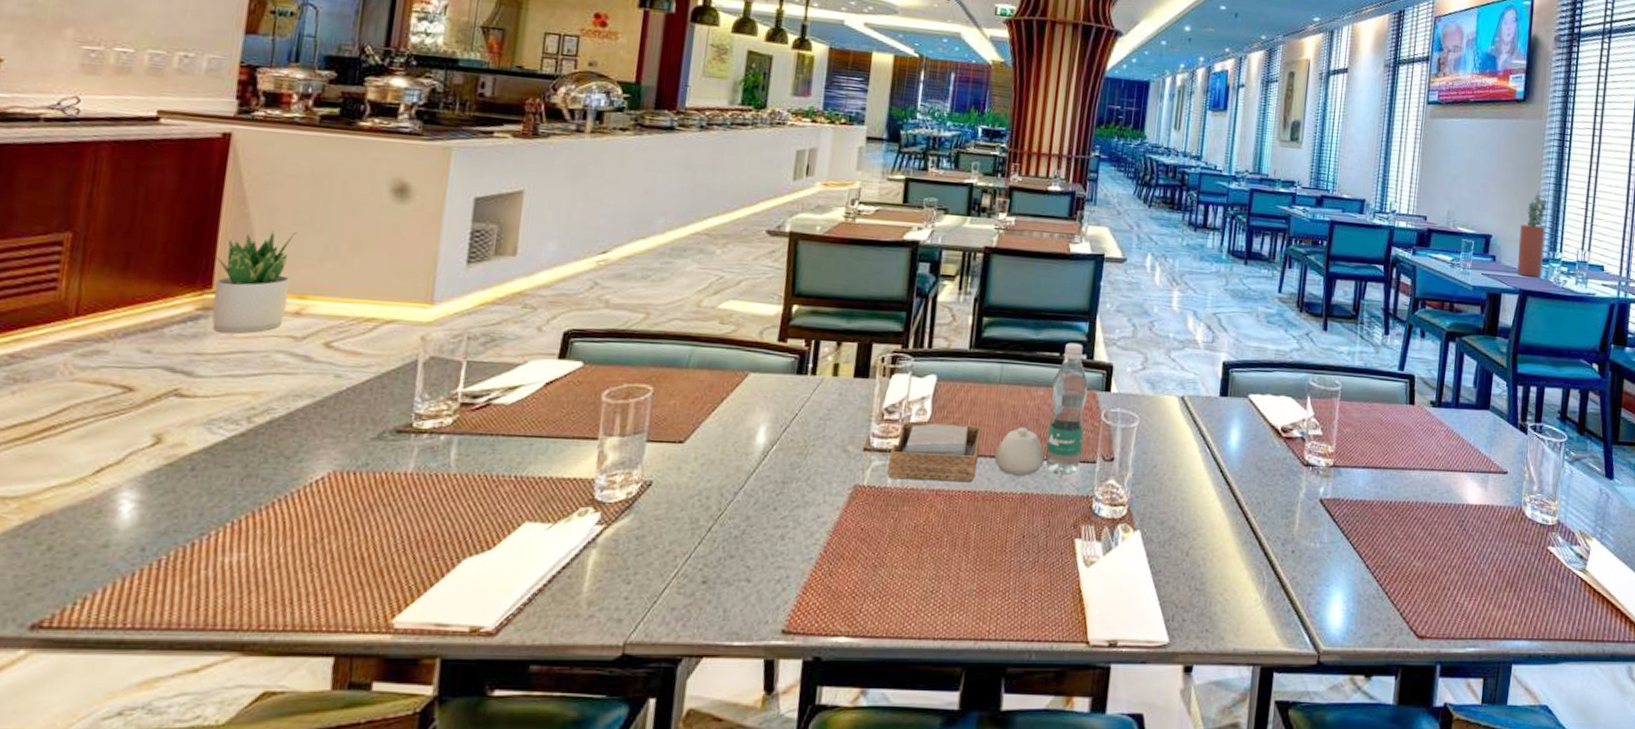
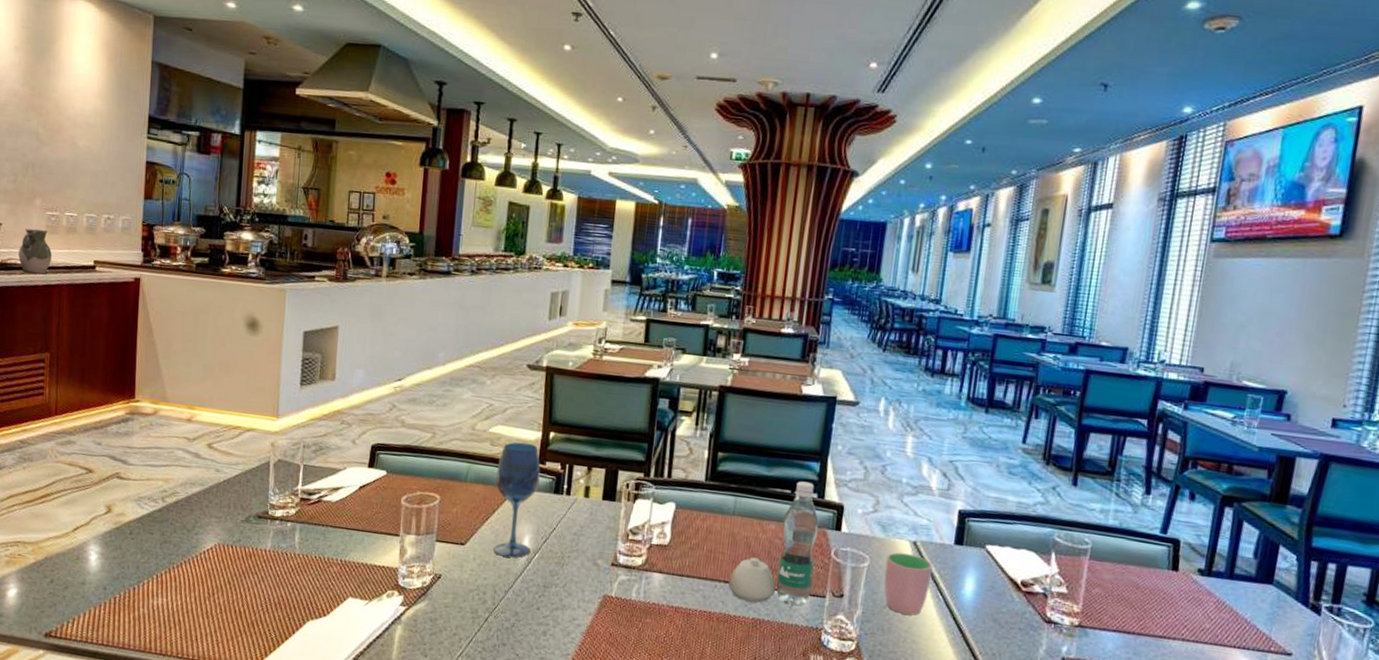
pitcher: none [28,67,88,128] -> present [19,228,53,275]
planter: present [212,231,295,334] -> none [136,355,185,434]
wineglass: none [720,318,781,453] -> present [493,442,541,558]
napkin holder: present [886,422,982,483] -> none [631,543,717,603]
cup: none [1153,409,1200,472] -> present [884,552,932,615]
vase: present [1517,190,1547,278] -> none [1318,341,1365,442]

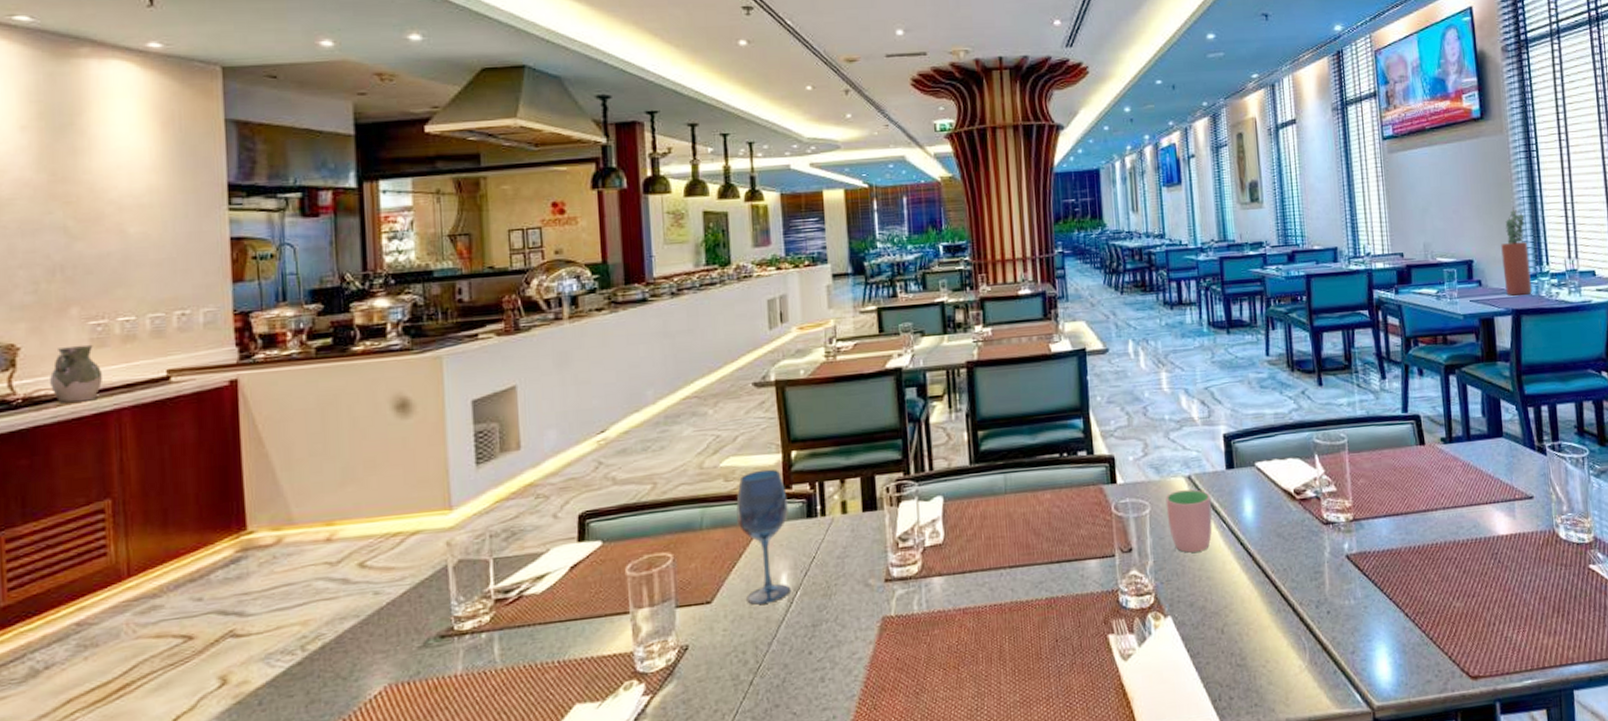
sugar bowl: present [728,557,776,603] -> none [1014,532,1064,582]
bottle: present [776,481,820,606] -> none [1058,441,1100,574]
vase: none [1318,341,1365,442] -> present [1501,206,1532,296]

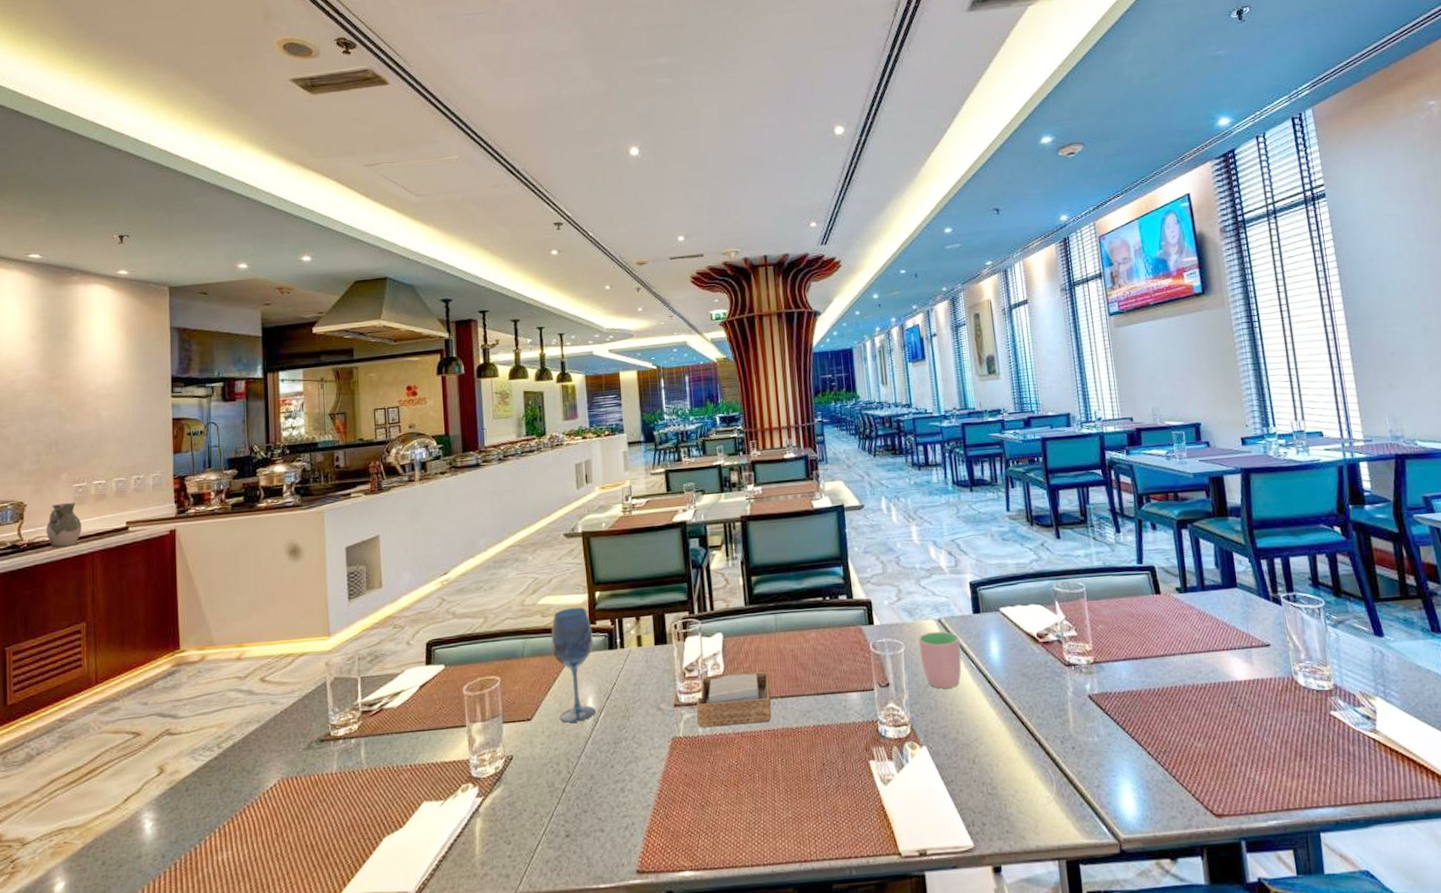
napkin holder: none [911,539,999,605] -> present [696,671,772,728]
vase: present [1501,206,1532,296] -> none [1227,373,1260,456]

